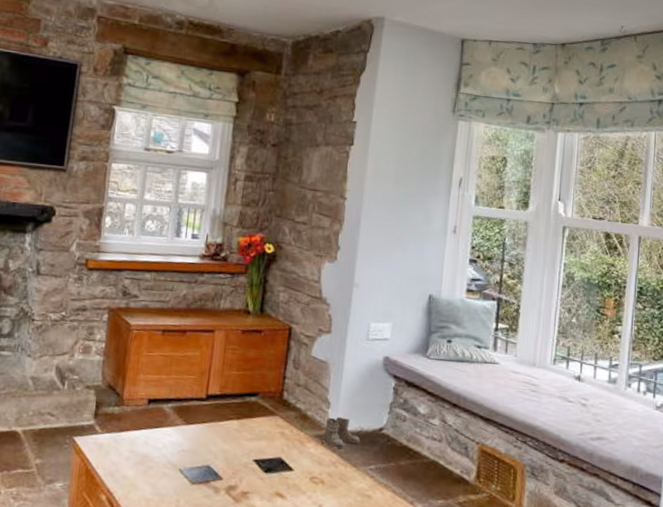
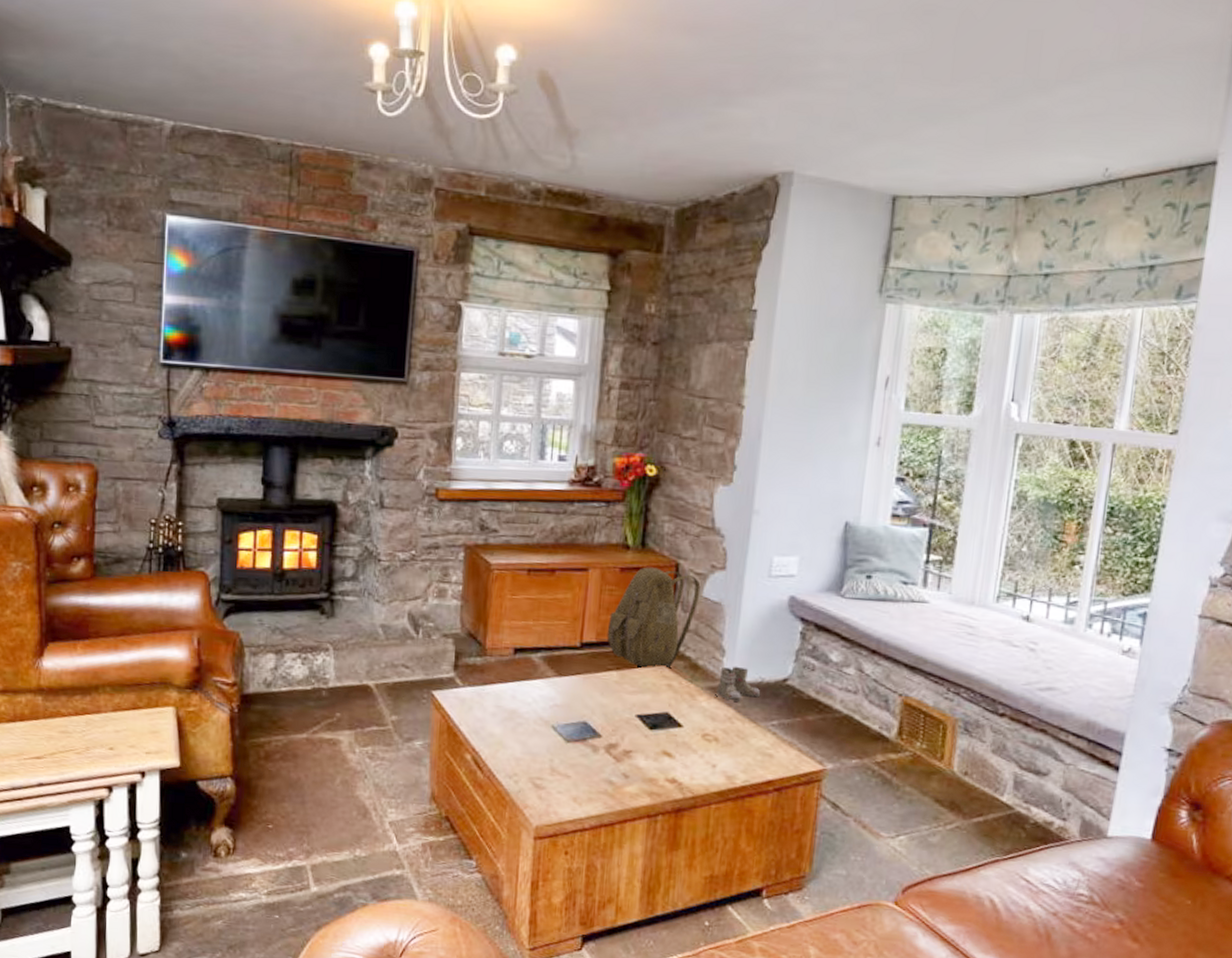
backpack: none [229,329,310,418] -> present [606,567,701,668]

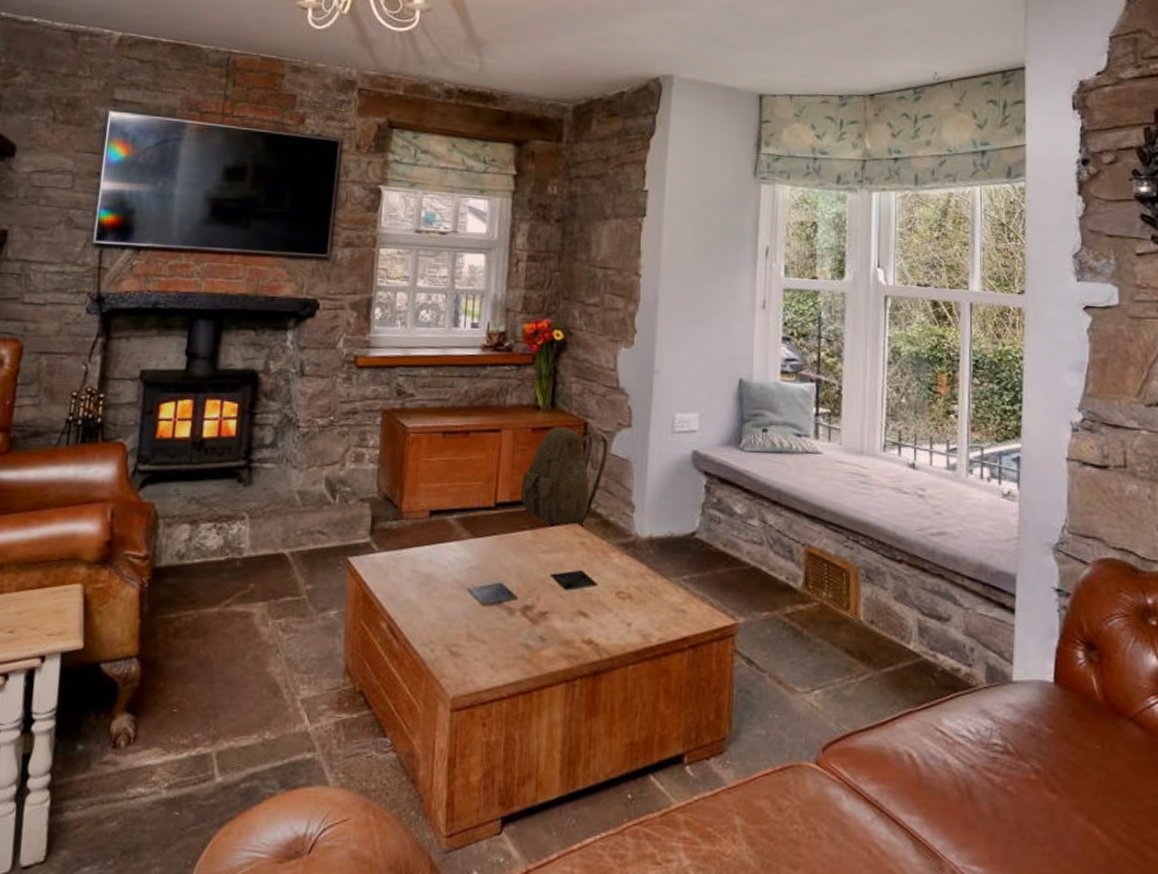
boots: present [716,666,761,702] -> none [628,521,671,557]

